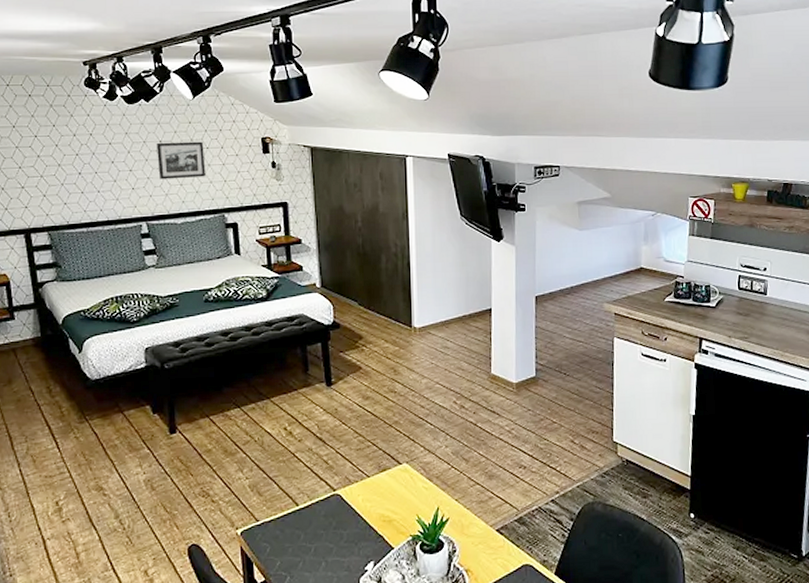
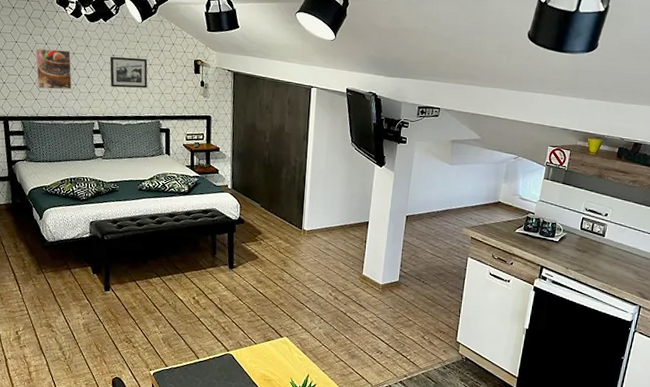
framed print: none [60,141,111,190] -> present [35,48,72,90]

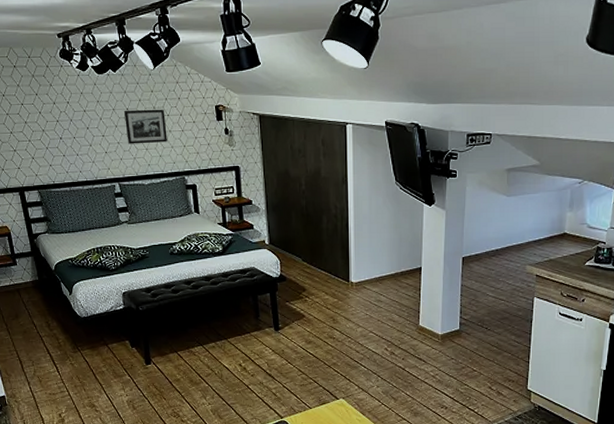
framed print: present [35,48,72,90] -> none [43,108,87,153]

